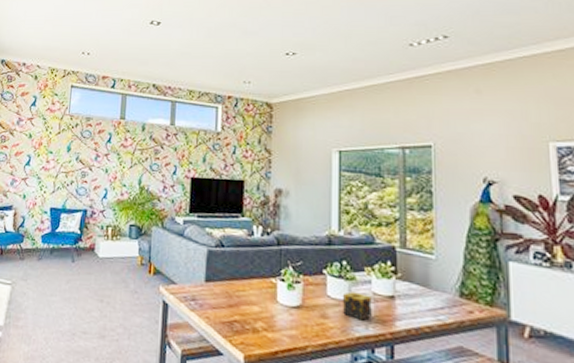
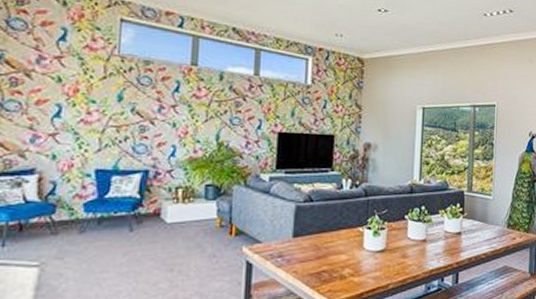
candle: present [343,291,372,321] -> none [420,232,444,256]

